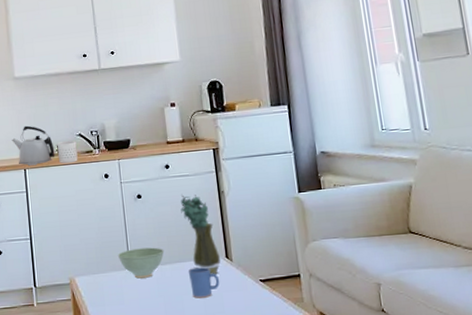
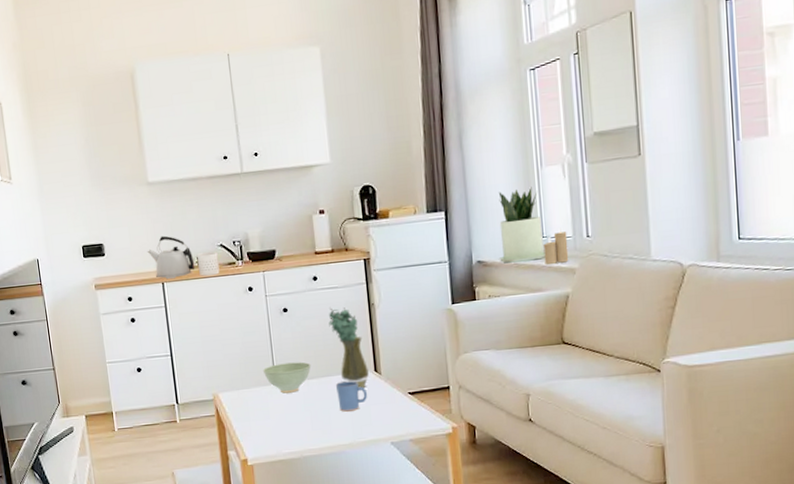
planter: none [337,83,386,154] -> present [498,187,546,263]
candle: none [383,121,409,155] -> present [543,228,569,264]

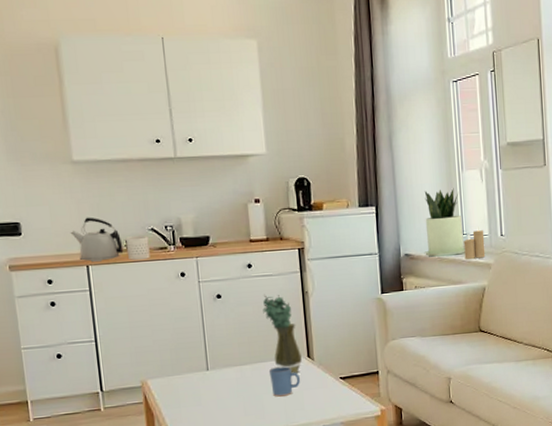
bowl: present [262,362,311,394] -> none [194,348,245,380]

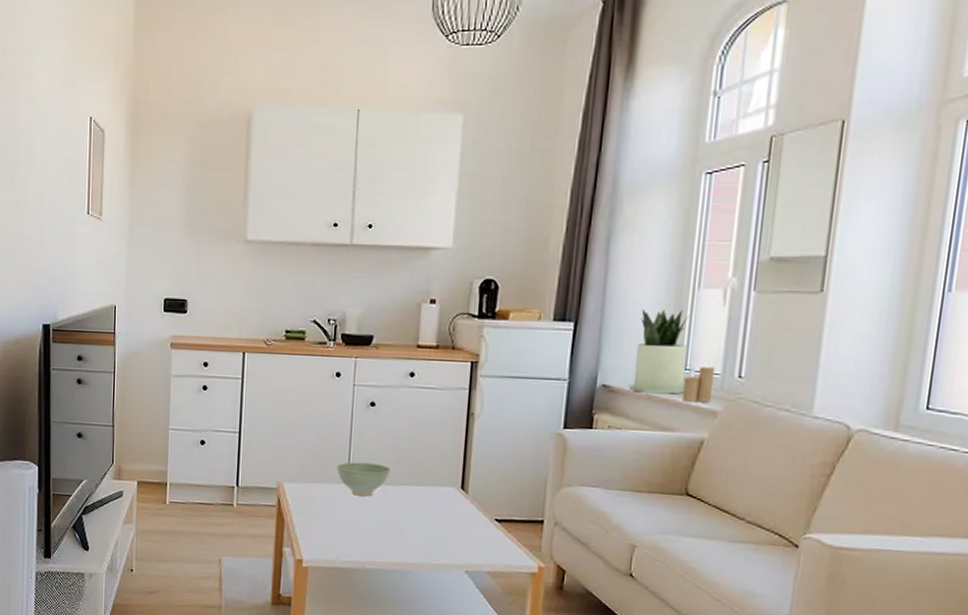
kettle: present [70,217,124,263] -> none [232,301,282,350]
mug: present [125,235,150,261] -> none [284,325,309,354]
bowl: none [194,348,245,380] -> present [336,462,391,497]
vase: present [263,295,302,374] -> none [418,410,455,506]
mug: present [270,366,301,397] -> none [414,494,449,529]

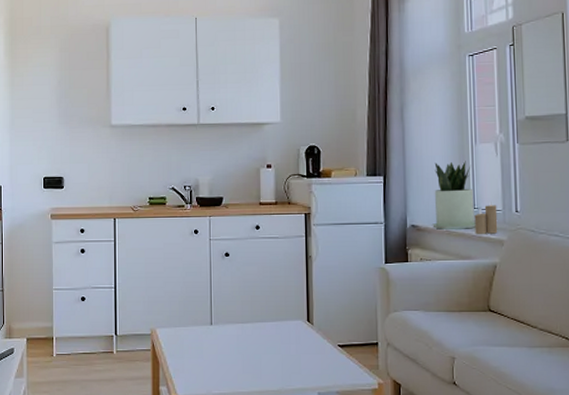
bowl: present [336,462,391,497] -> none [200,305,247,335]

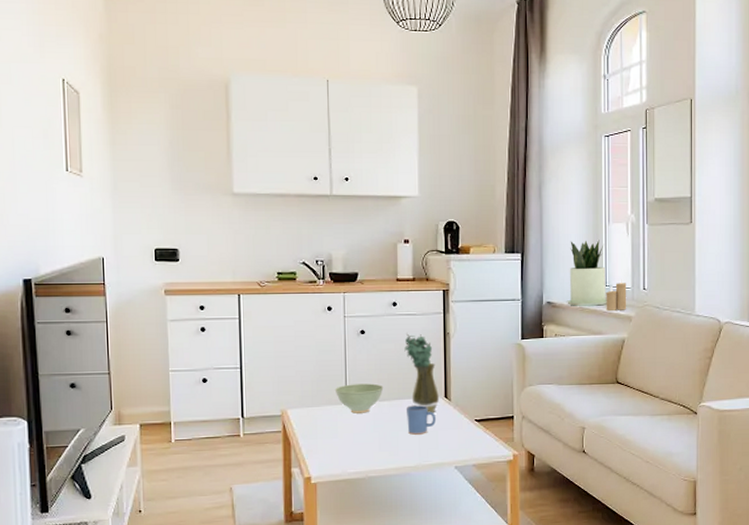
bowl: none [200,305,247,335] -> present [334,383,384,414]
vase: none [267,256,301,337] -> present [404,333,439,413]
mug: none [269,328,299,358] -> present [407,405,437,435]

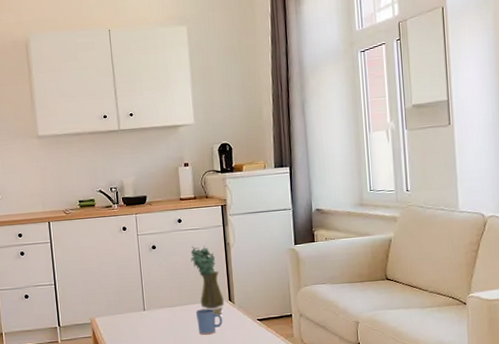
bowl: present [334,383,384,414] -> none [133,291,175,319]
planter: present [567,240,607,306] -> none [334,148,373,211]
candle: present [606,279,627,310] -> none [371,183,392,213]

